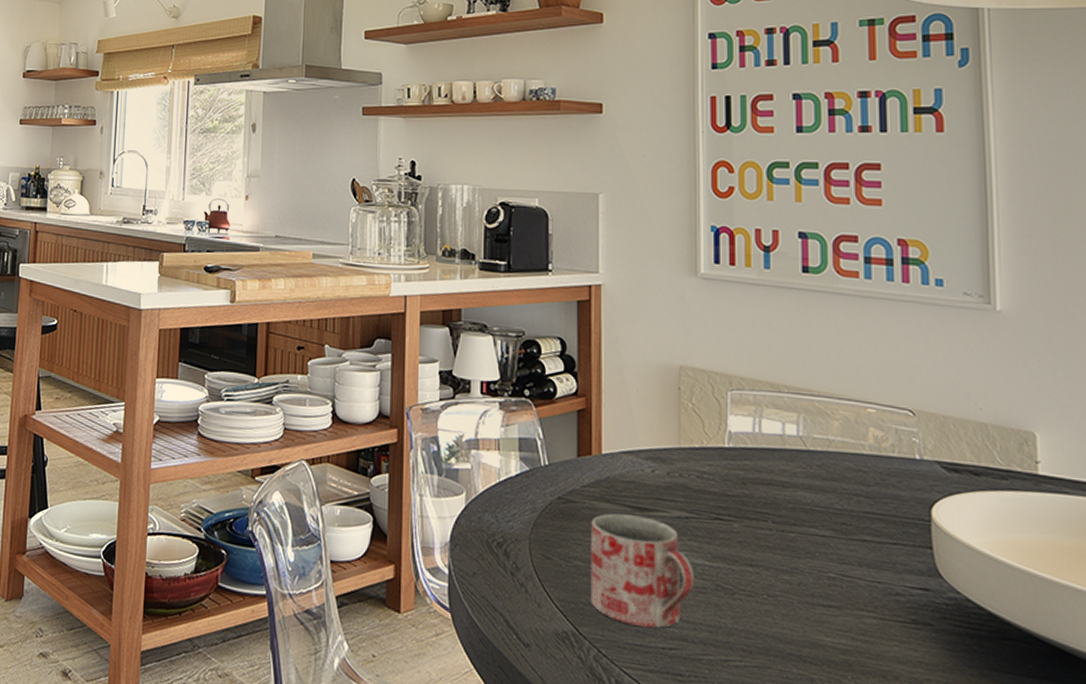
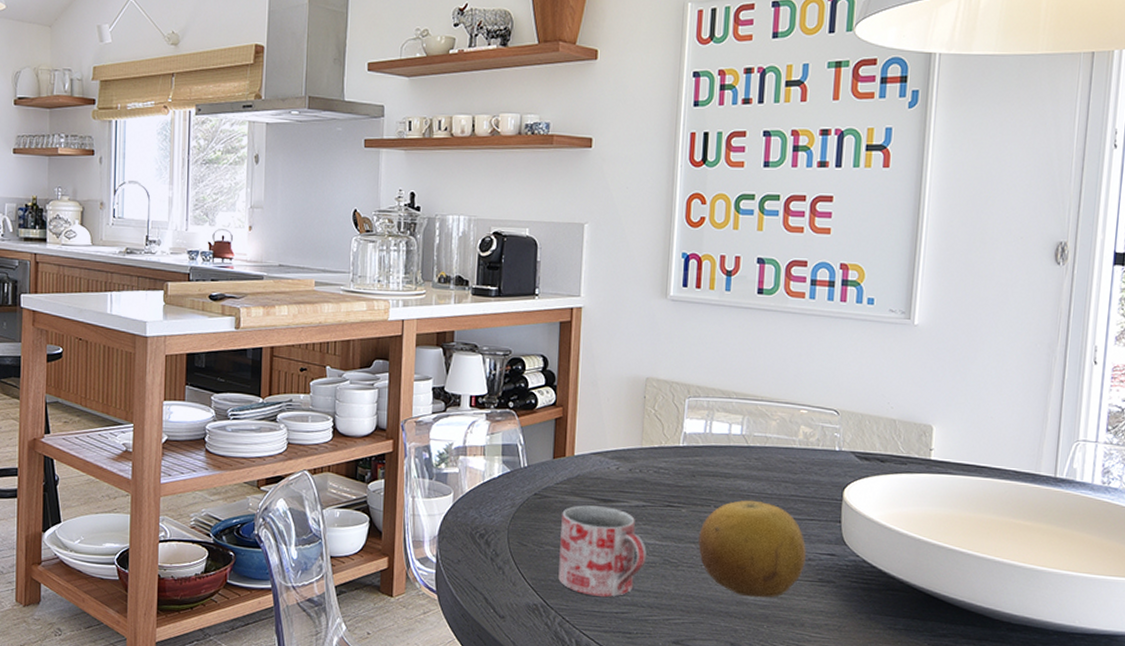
fruit: none [756,515,892,640] -> present [698,500,806,598]

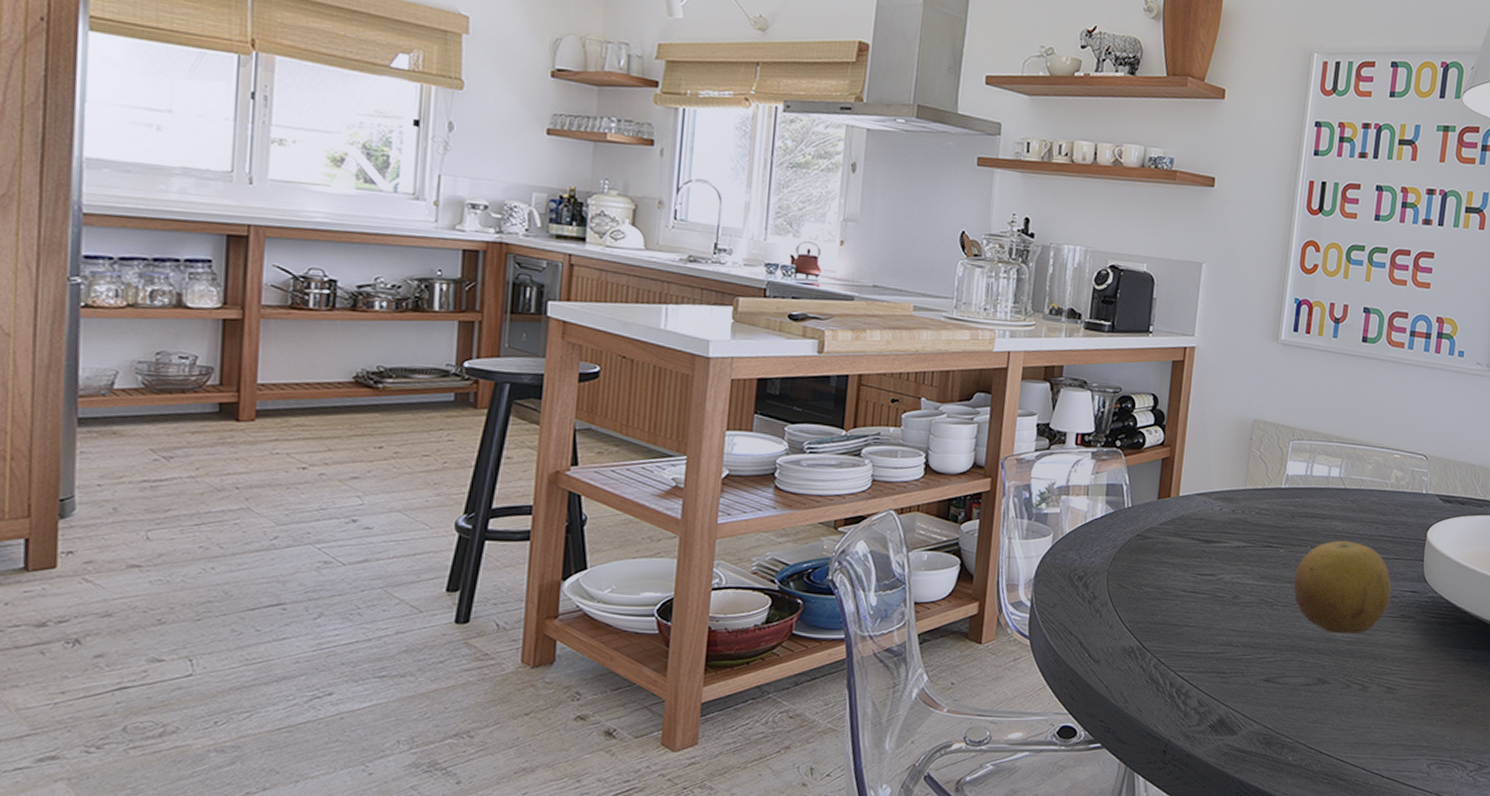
mug: present [558,505,646,597] -> none [1156,546,1244,637]

